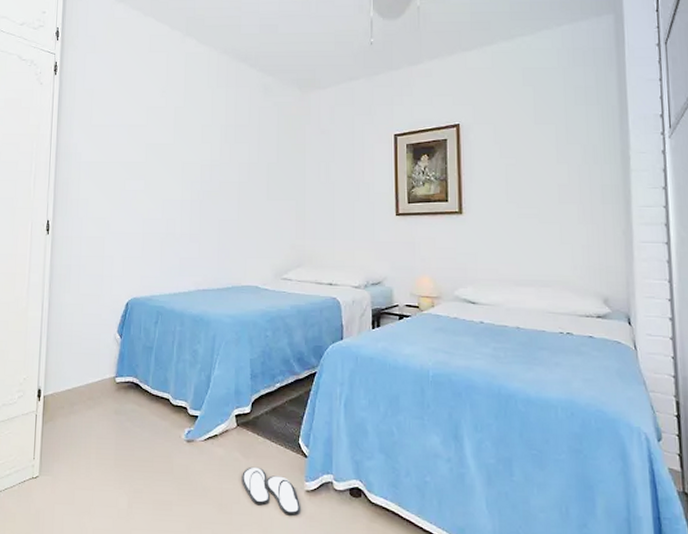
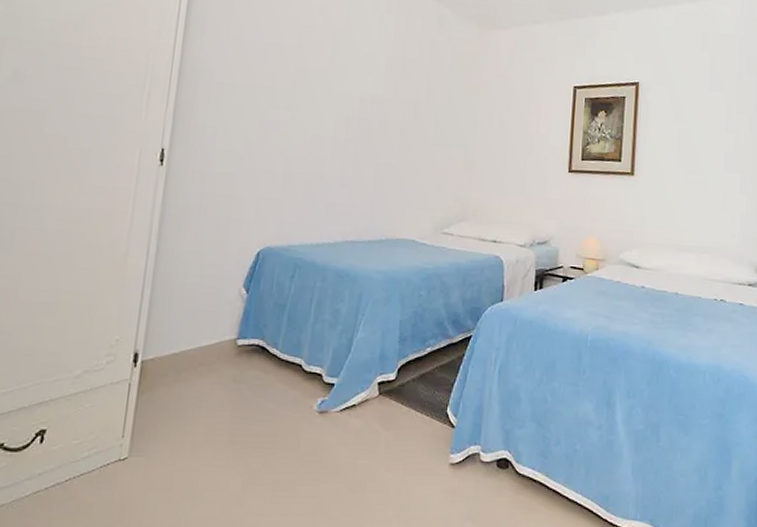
slippers: present [242,467,300,516] -> none [379,439,443,491]

